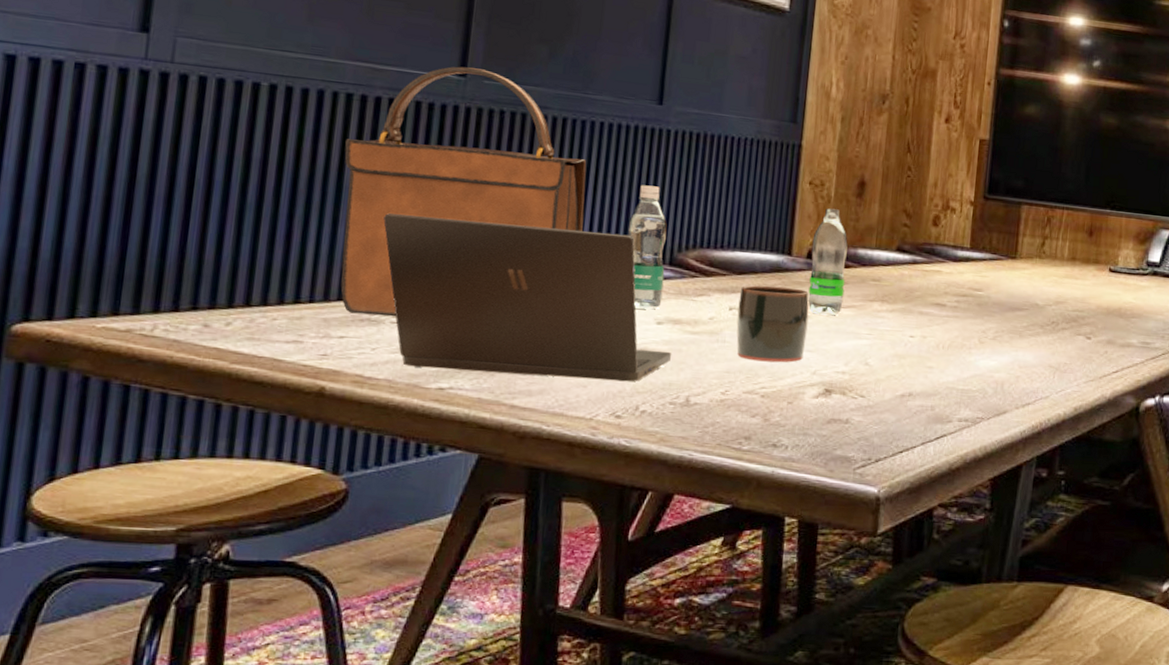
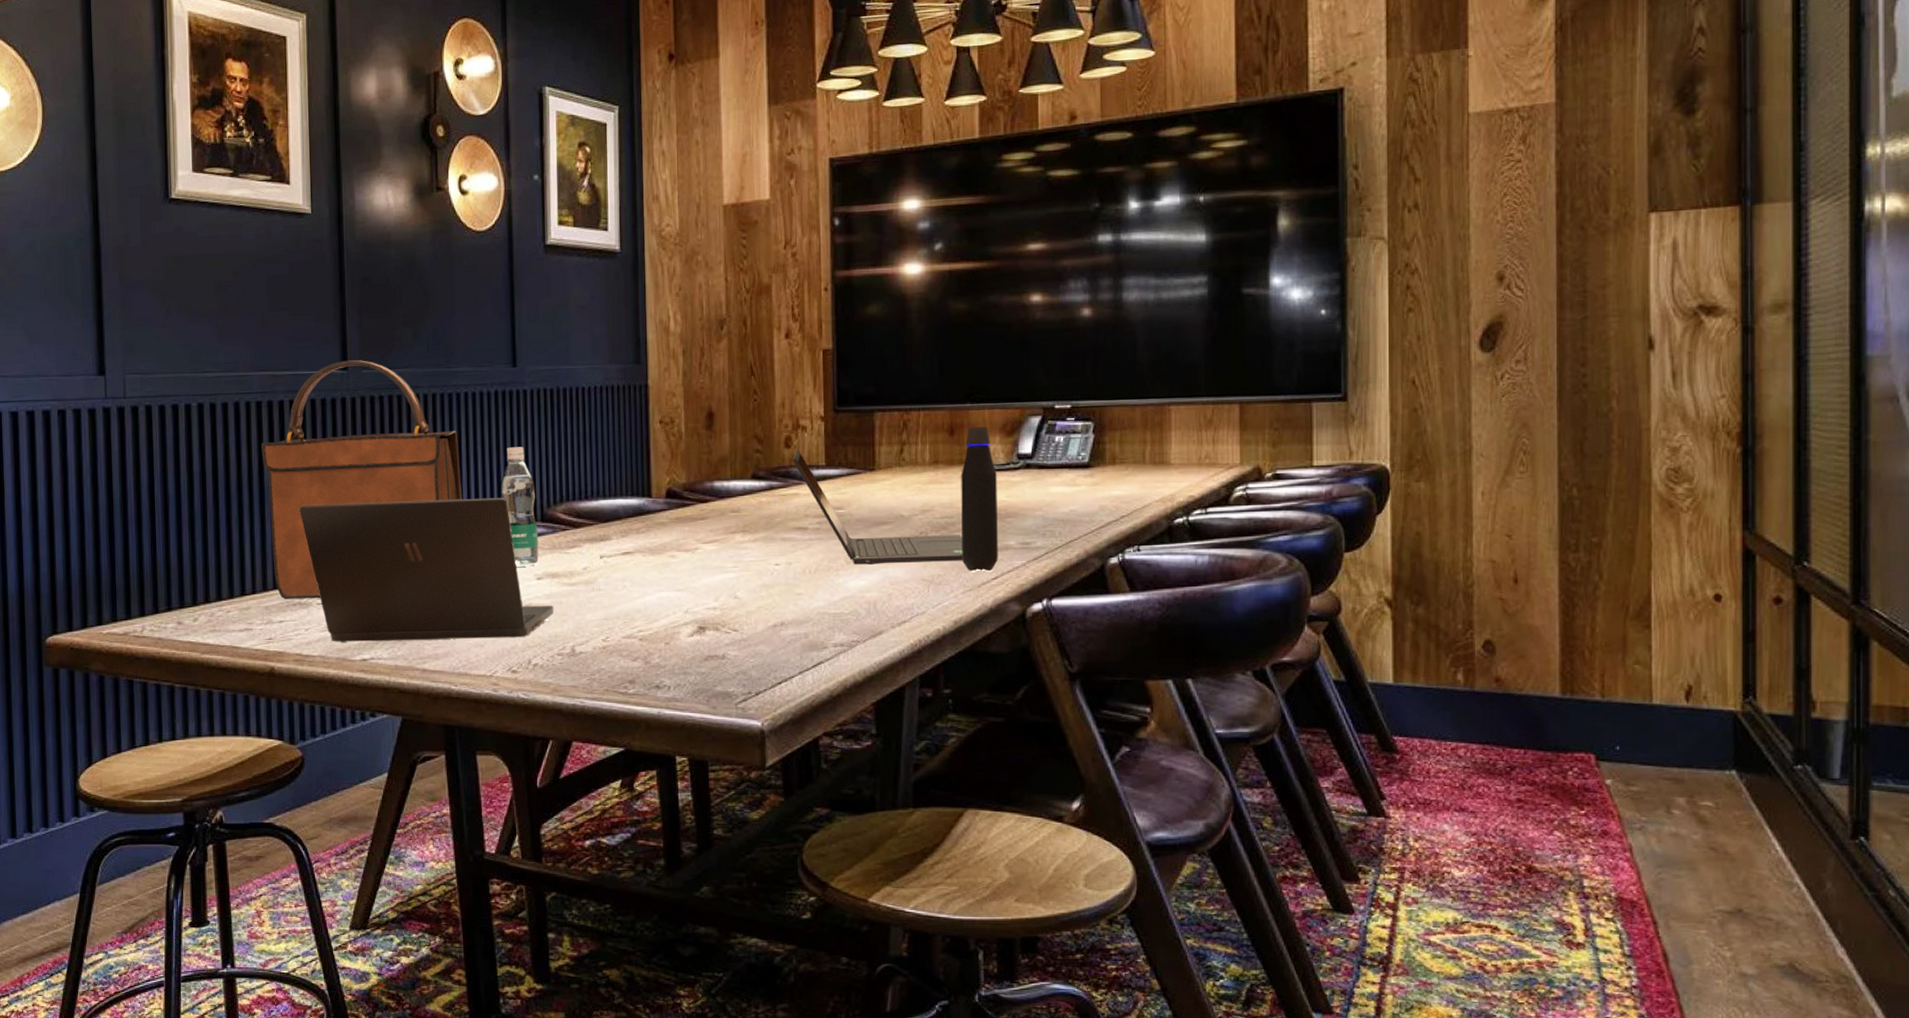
mug: present [736,285,809,363] -> none [608,529,675,606]
bottle: present [808,208,848,316] -> none [669,444,706,553]
laptop: none [938,229,1091,353] -> present [792,449,963,565]
water bottle: none [1087,231,1127,365] -> present [961,426,998,571]

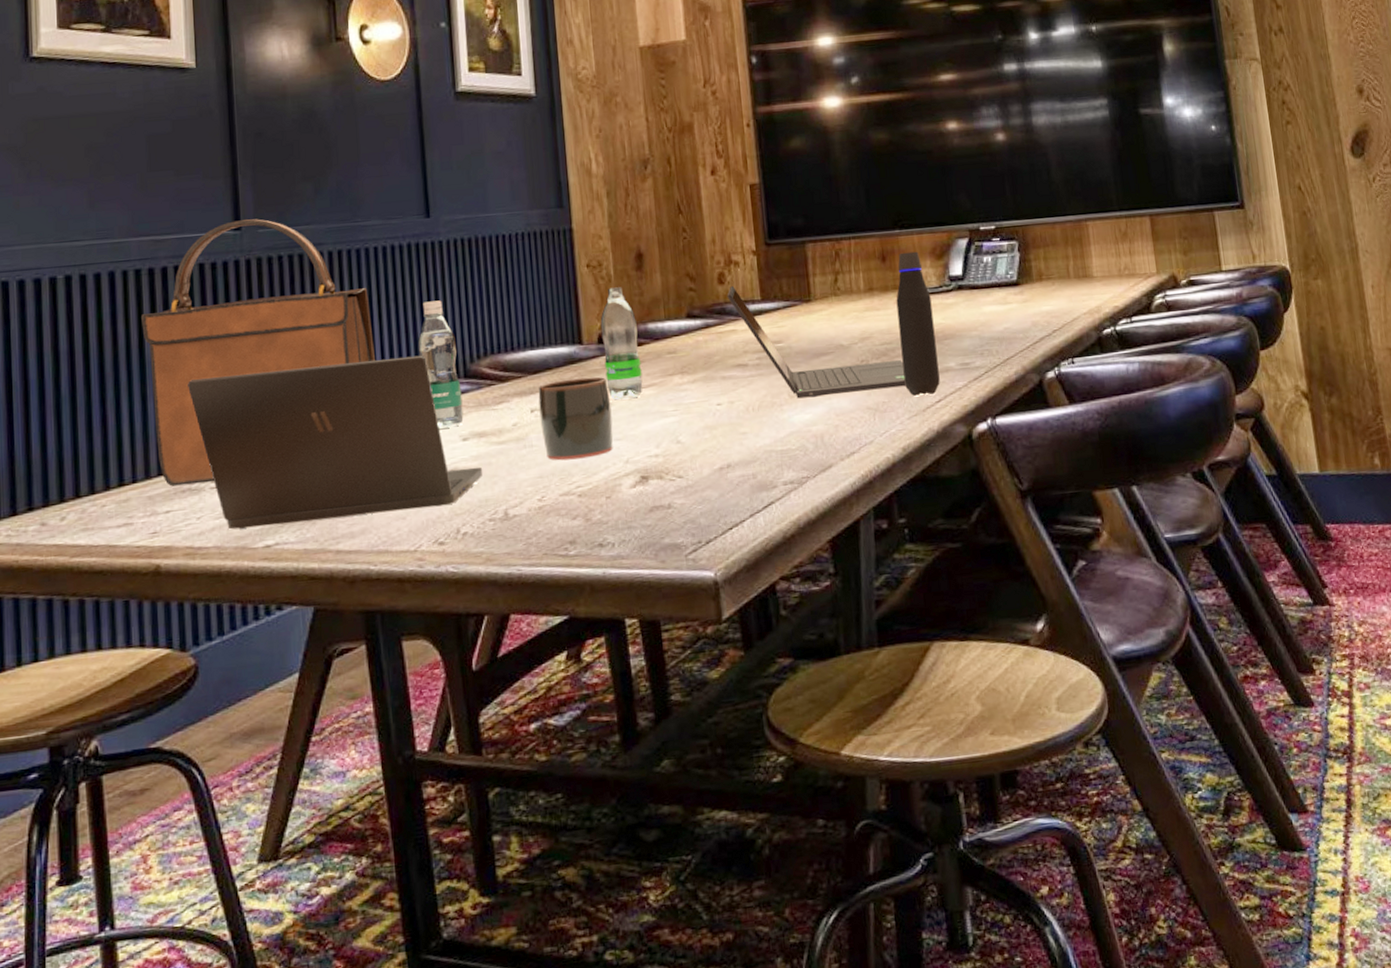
mug: none [608,529,675,606] -> present [538,377,614,461]
bottle: none [669,444,706,553] -> present [600,287,643,400]

